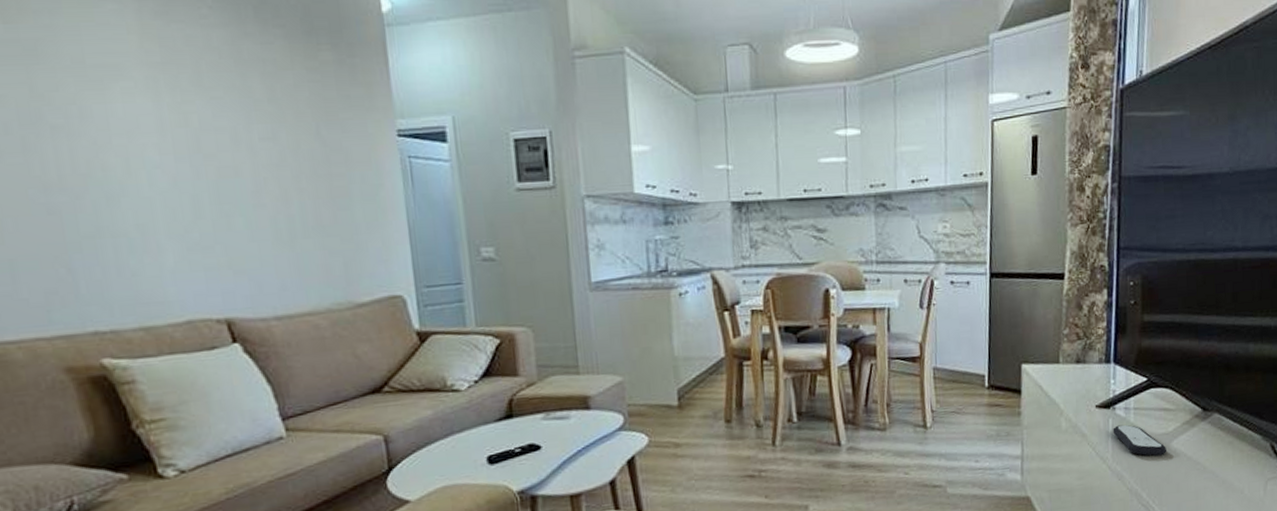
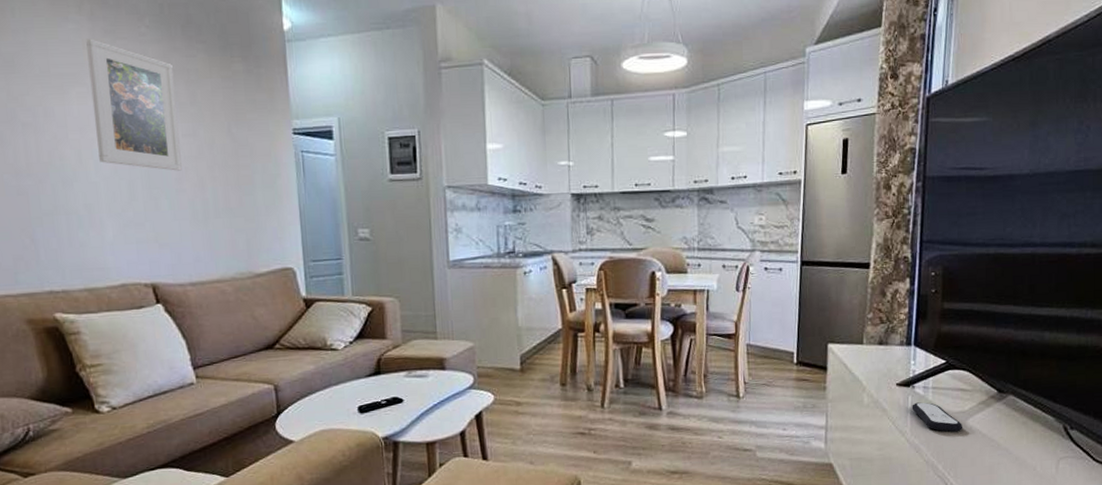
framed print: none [131,21,260,182] -> present [86,38,182,171]

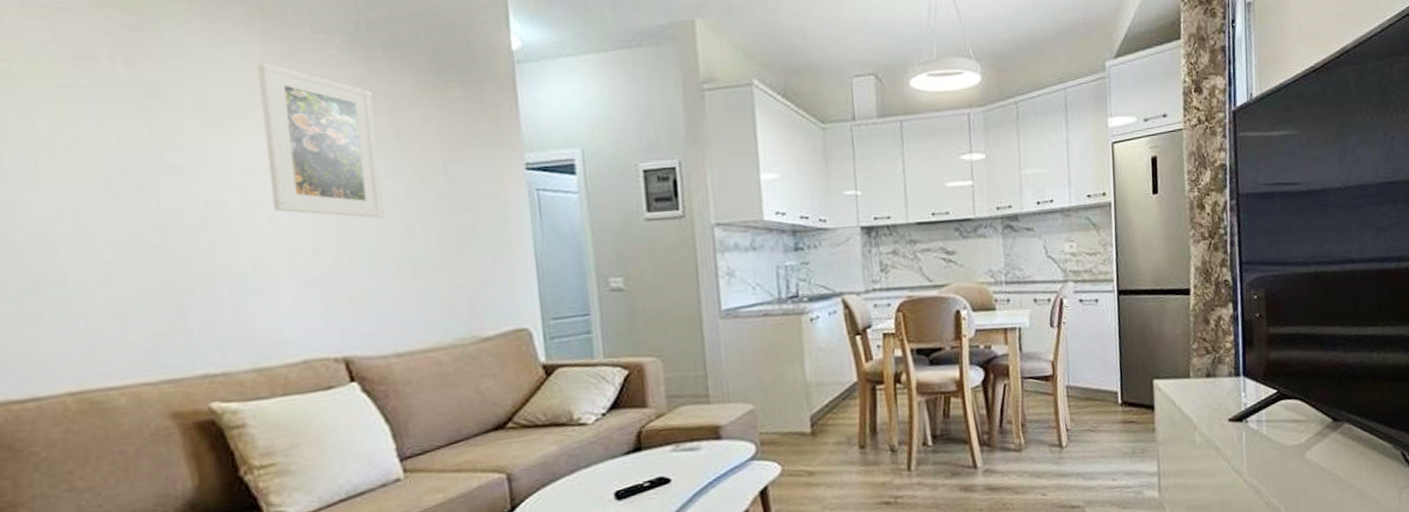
remote control: present [912,402,962,432] -> none [1246,437,1301,469]

